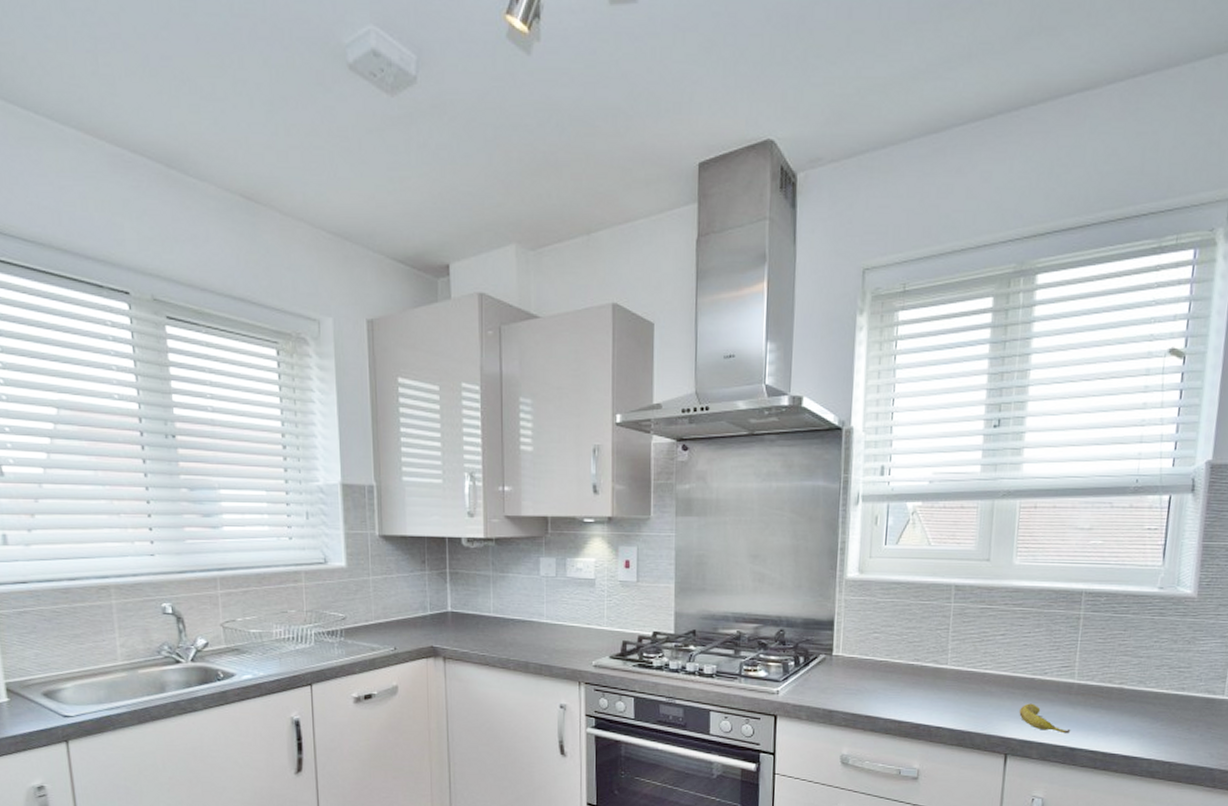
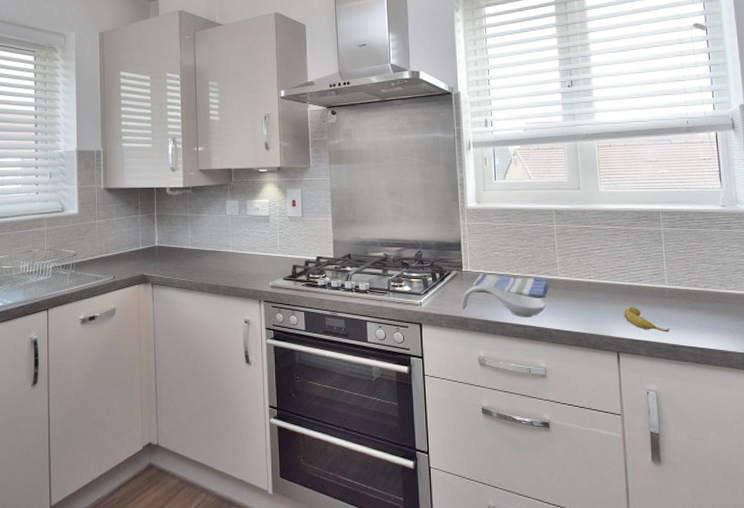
spoon rest: none [827,672,929,712] -> present [461,284,547,318]
dish towel: none [843,658,936,690] -> present [472,273,549,298]

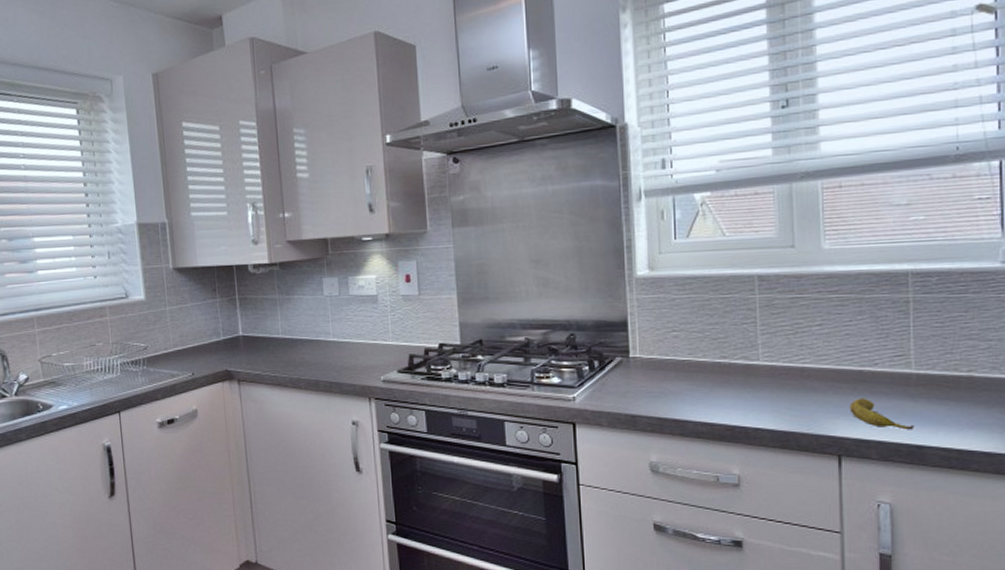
spoon rest: present [461,284,547,318] -> none [628,373,743,414]
dish towel: present [472,273,549,298] -> none [642,359,747,389]

